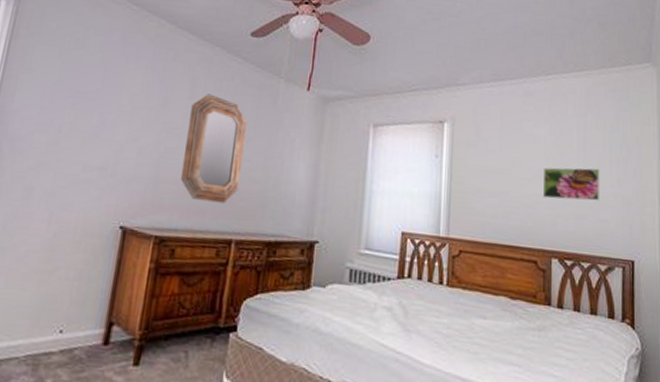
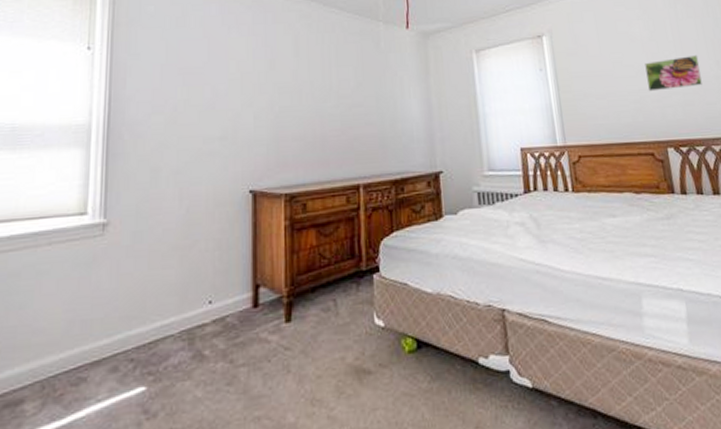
home mirror: present [180,94,247,204] -> none [298,48,358,153]

